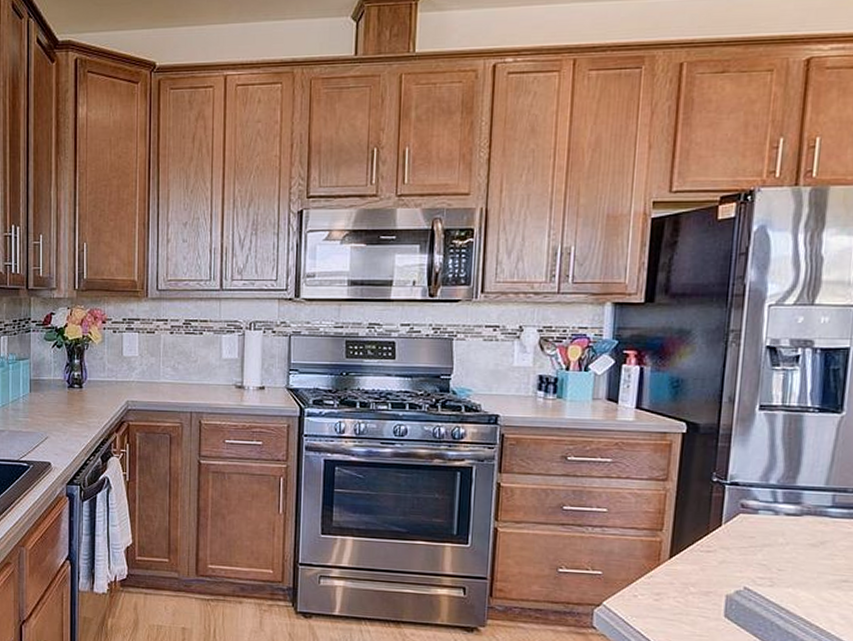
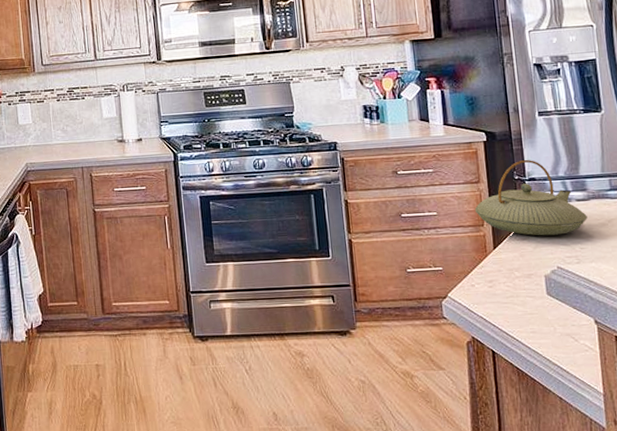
teapot: none [654,460,795,552] -> present [474,160,587,236]

